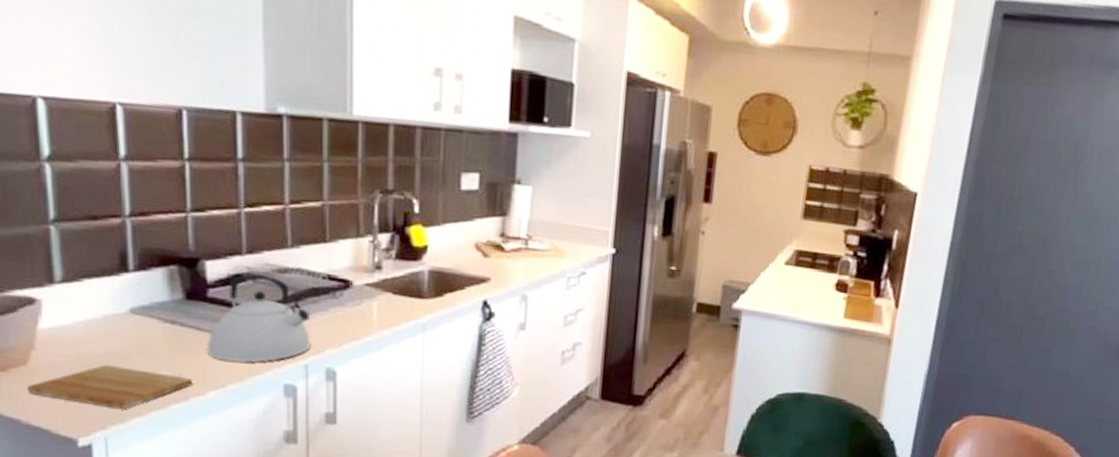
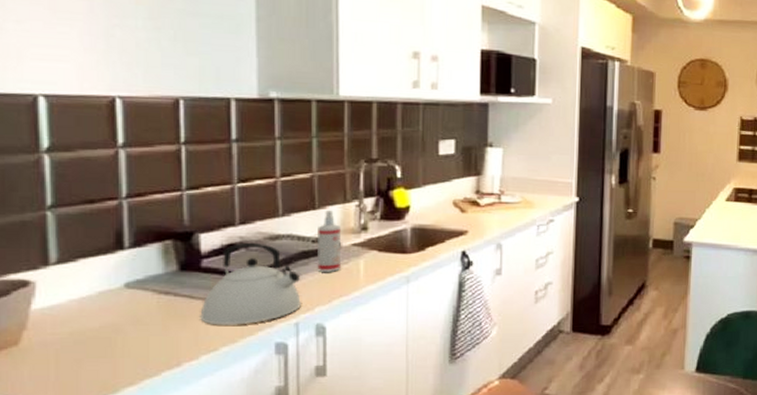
cutting board: present [28,364,192,409] -> none [18,338,185,380]
spray bottle: none [327,244,354,313] -> present [316,209,342,272]

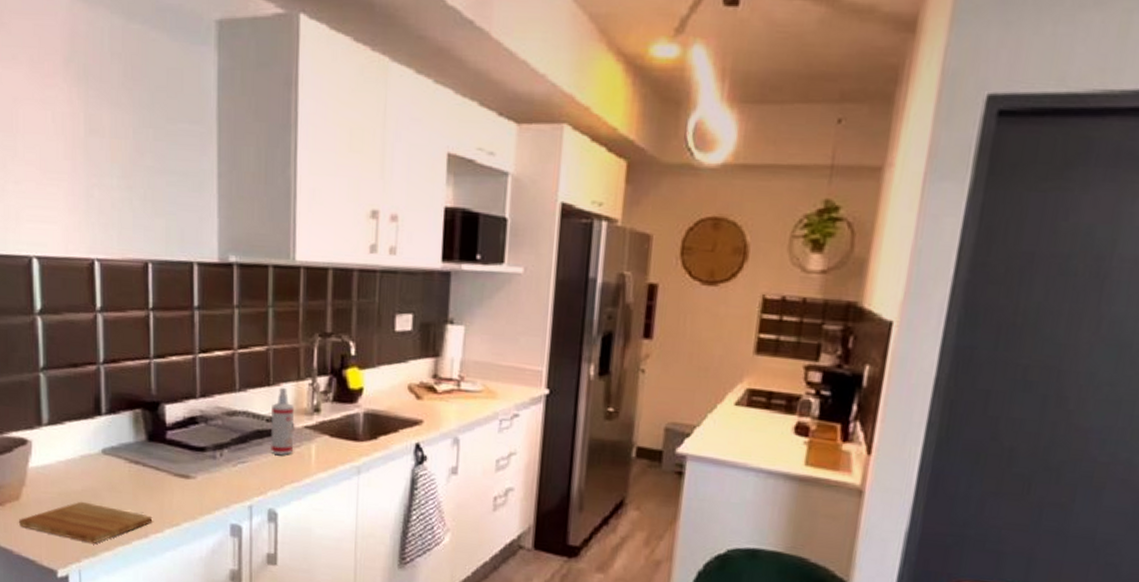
cutting board: none [18,338,185,380] -> present [19,501,152,544]
kettle: present [200,243,301,325] -> none [165,417,255,502]

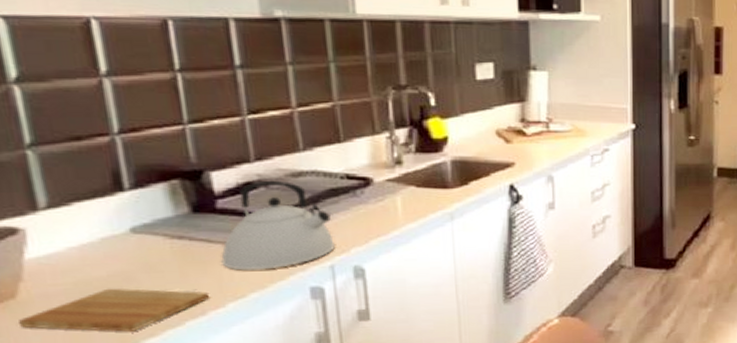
kettle: none [165,417,255,502] -> present [221,181,335,271]
spray bottle: present [270,387,294,455] -> none [345,142,377,210]

